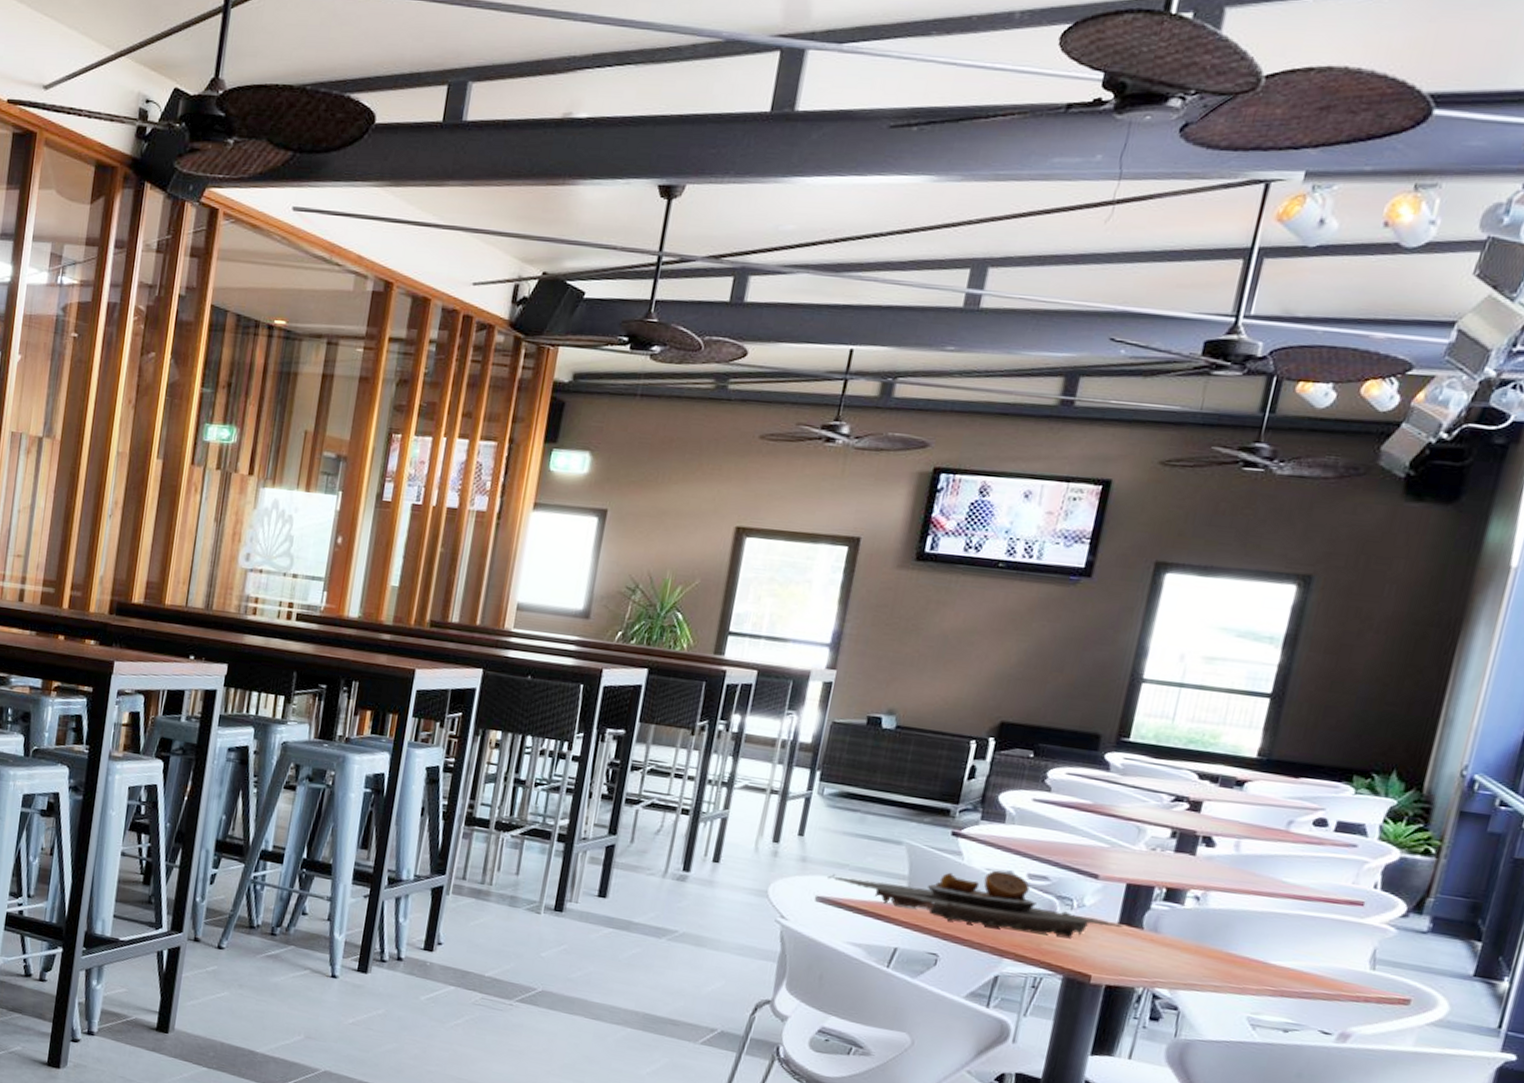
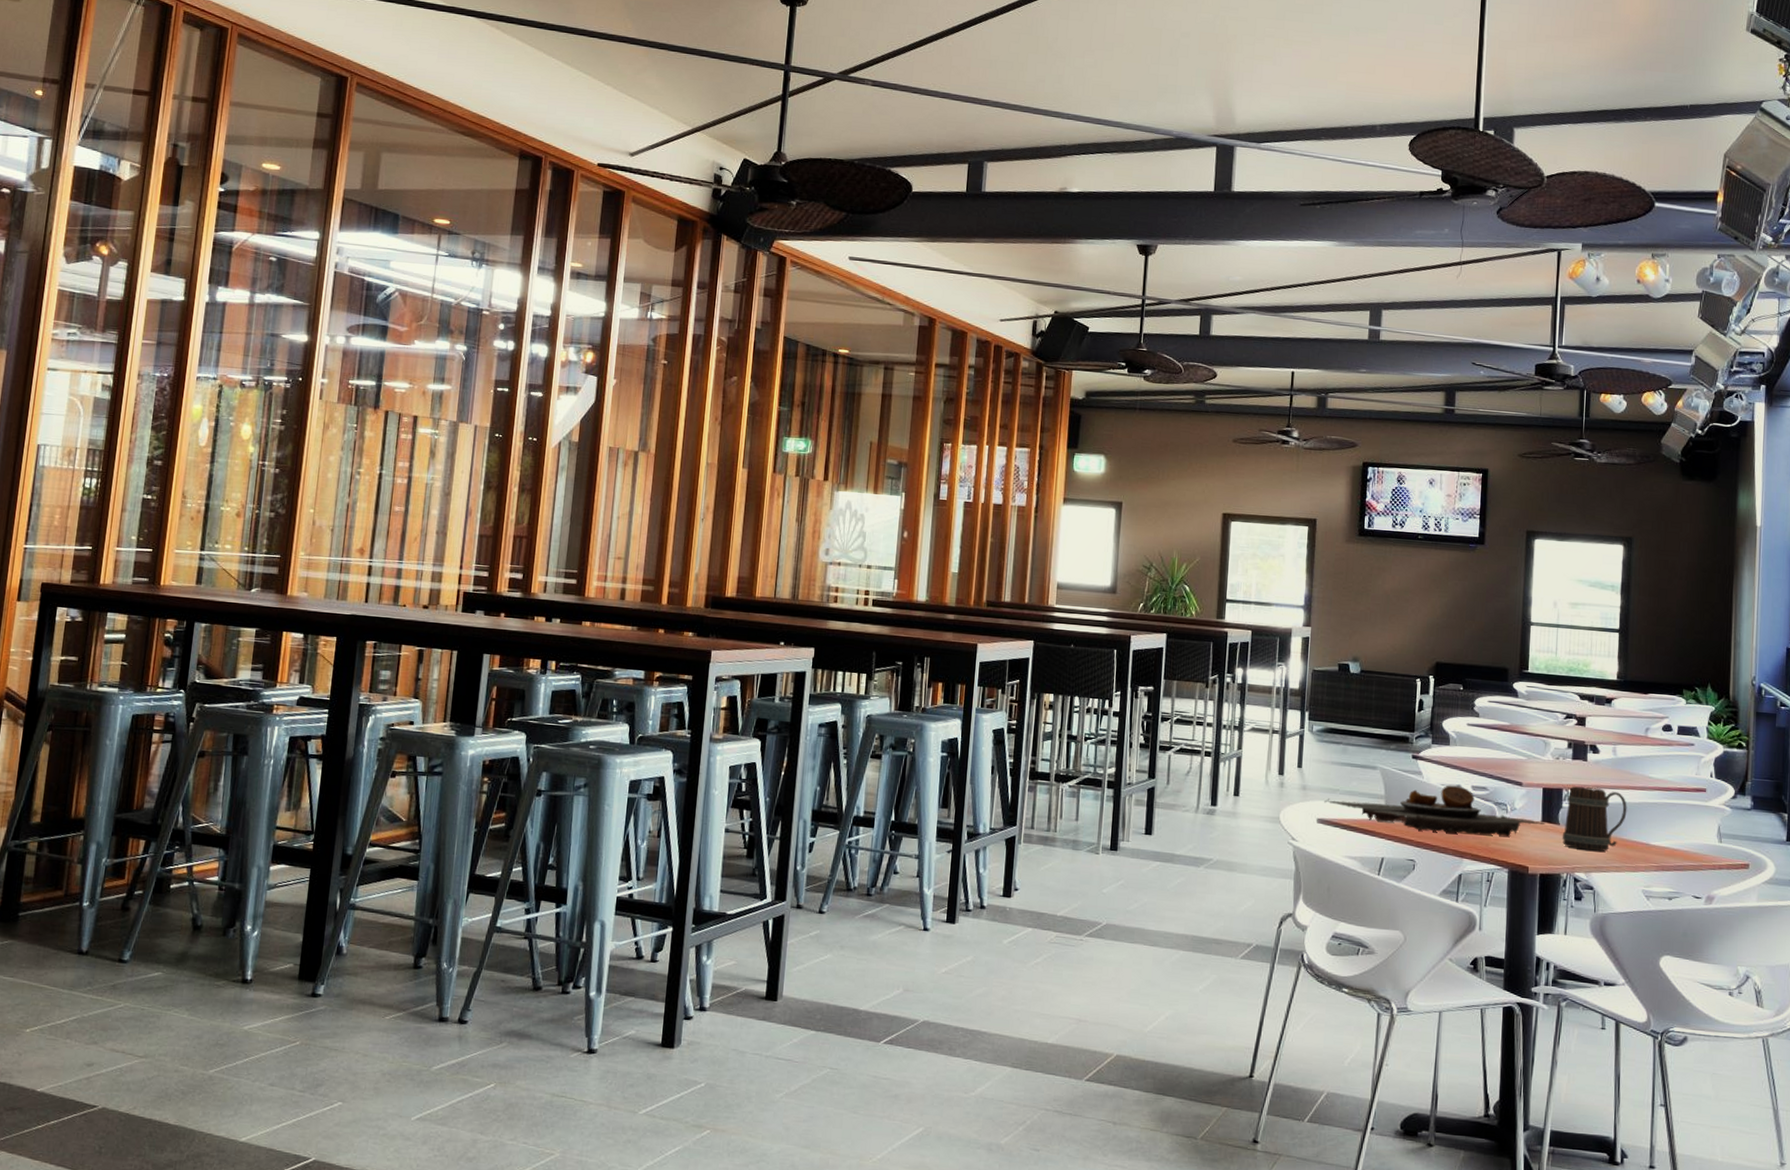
beer mug: none [1143,884,1244,967] -> present [1562,786,1627,852]

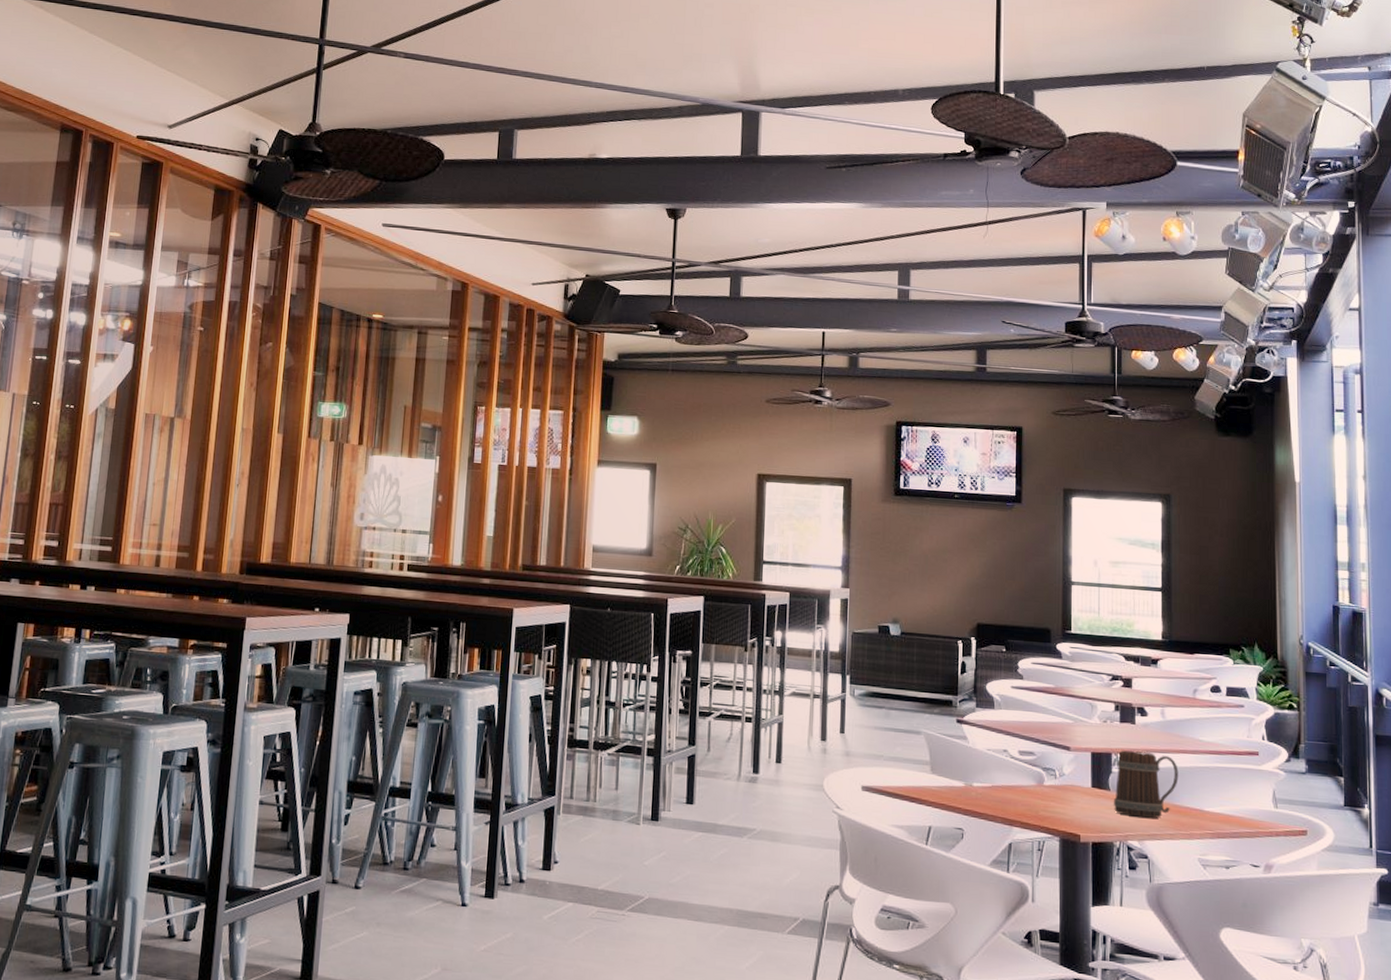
plate: present [1324,785,1546,836] -> none [868,750,1096,803]

